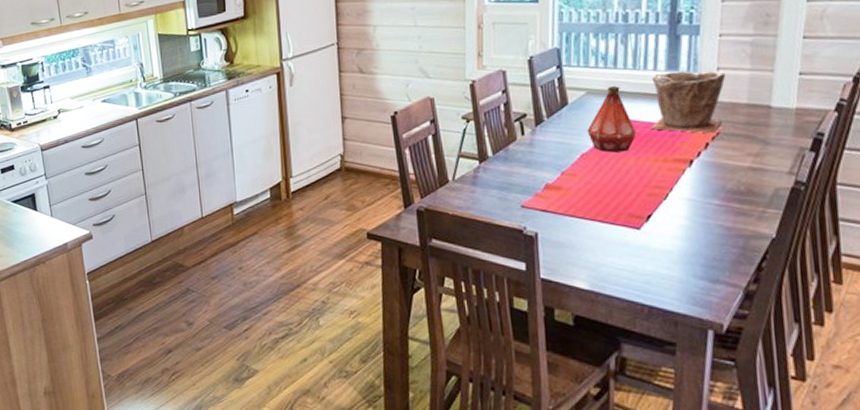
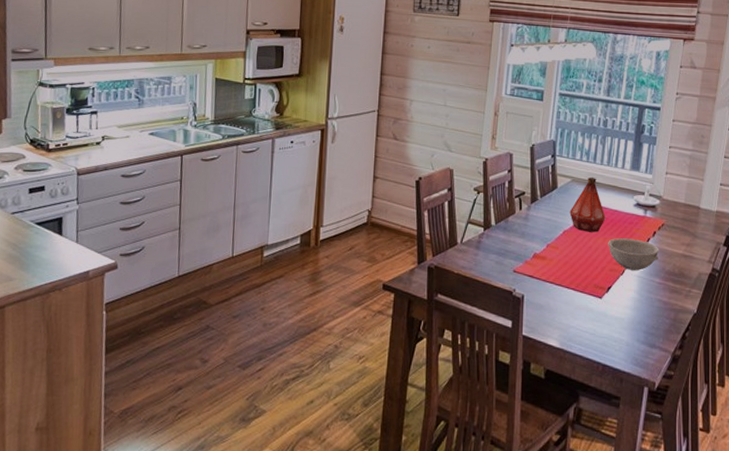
bowl: none [642,154,716,193] -> present [608,238,660,271]
plant pot: present [651,70,726,134] -> none [616,171,672,224]

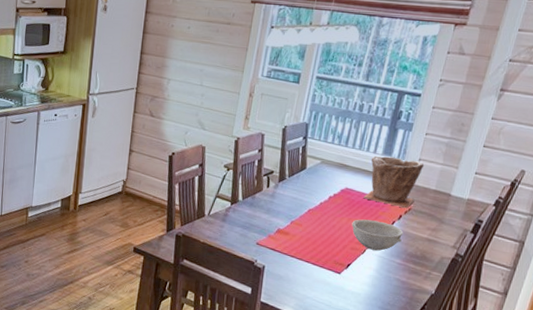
bottle: present [569,177,606,232] -> none [316,159,352,213]
plant pot: none [616,171,672,224] -> present [363,155,424,209]

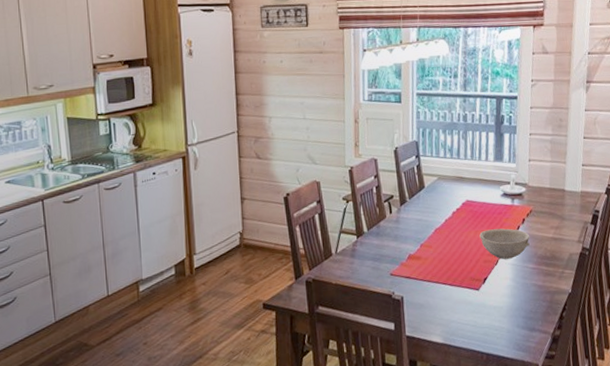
plant pot: present [363,155,424,209] -> none [484,161,535,212]

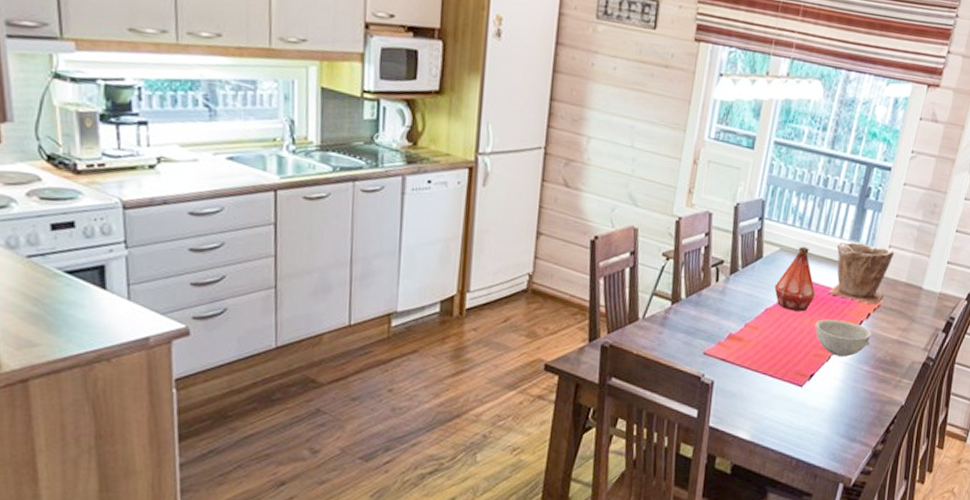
bottle: none [439,172,475,228] -> present [774,246,816,312]
plant pot: none [484,161,535,212] -> present [828,241,895,306]

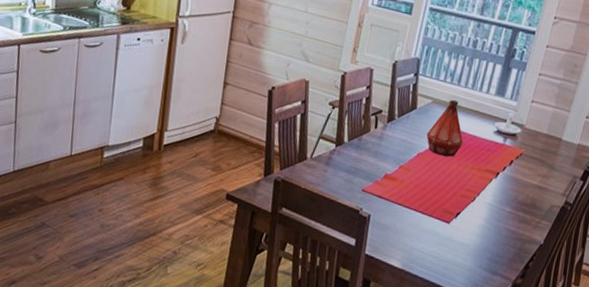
bowl: present [815,319,872,357] -> none [462,164,514,199]
plant pot: present [828,241,895,306] -> none [474,96,537,154]

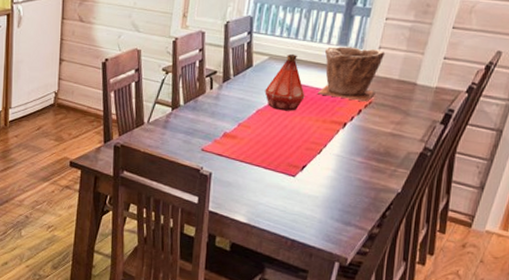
plant pot: none [474,96,537,154] -> present [317,46,385,102]

